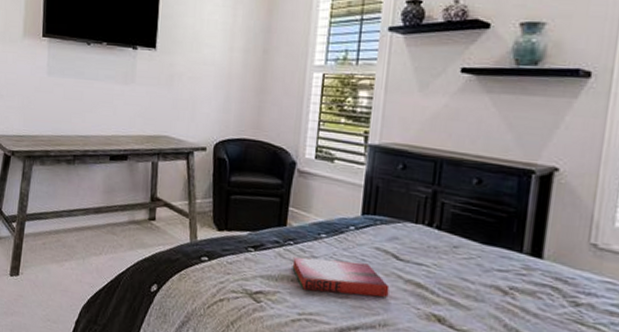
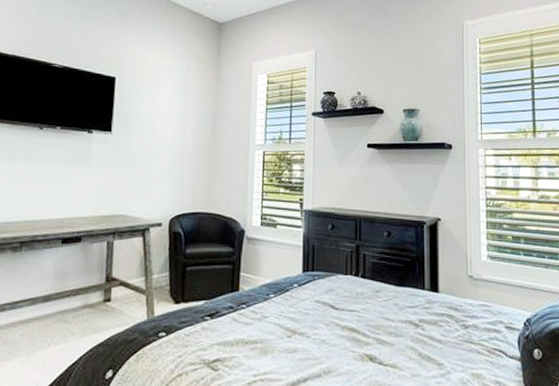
hardback book: present [292,257,390,298] -> none [246,316,330,350]

